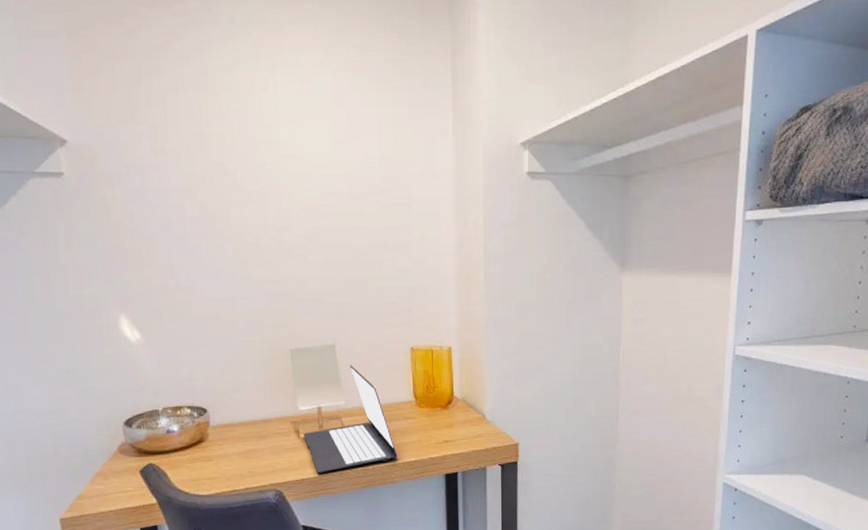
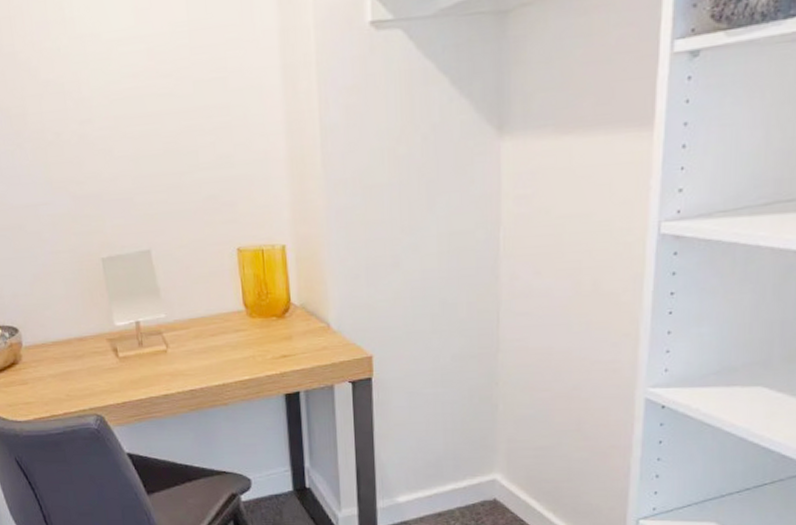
laptop: present [303,365,399,473] -> none [122,272,230,396]

